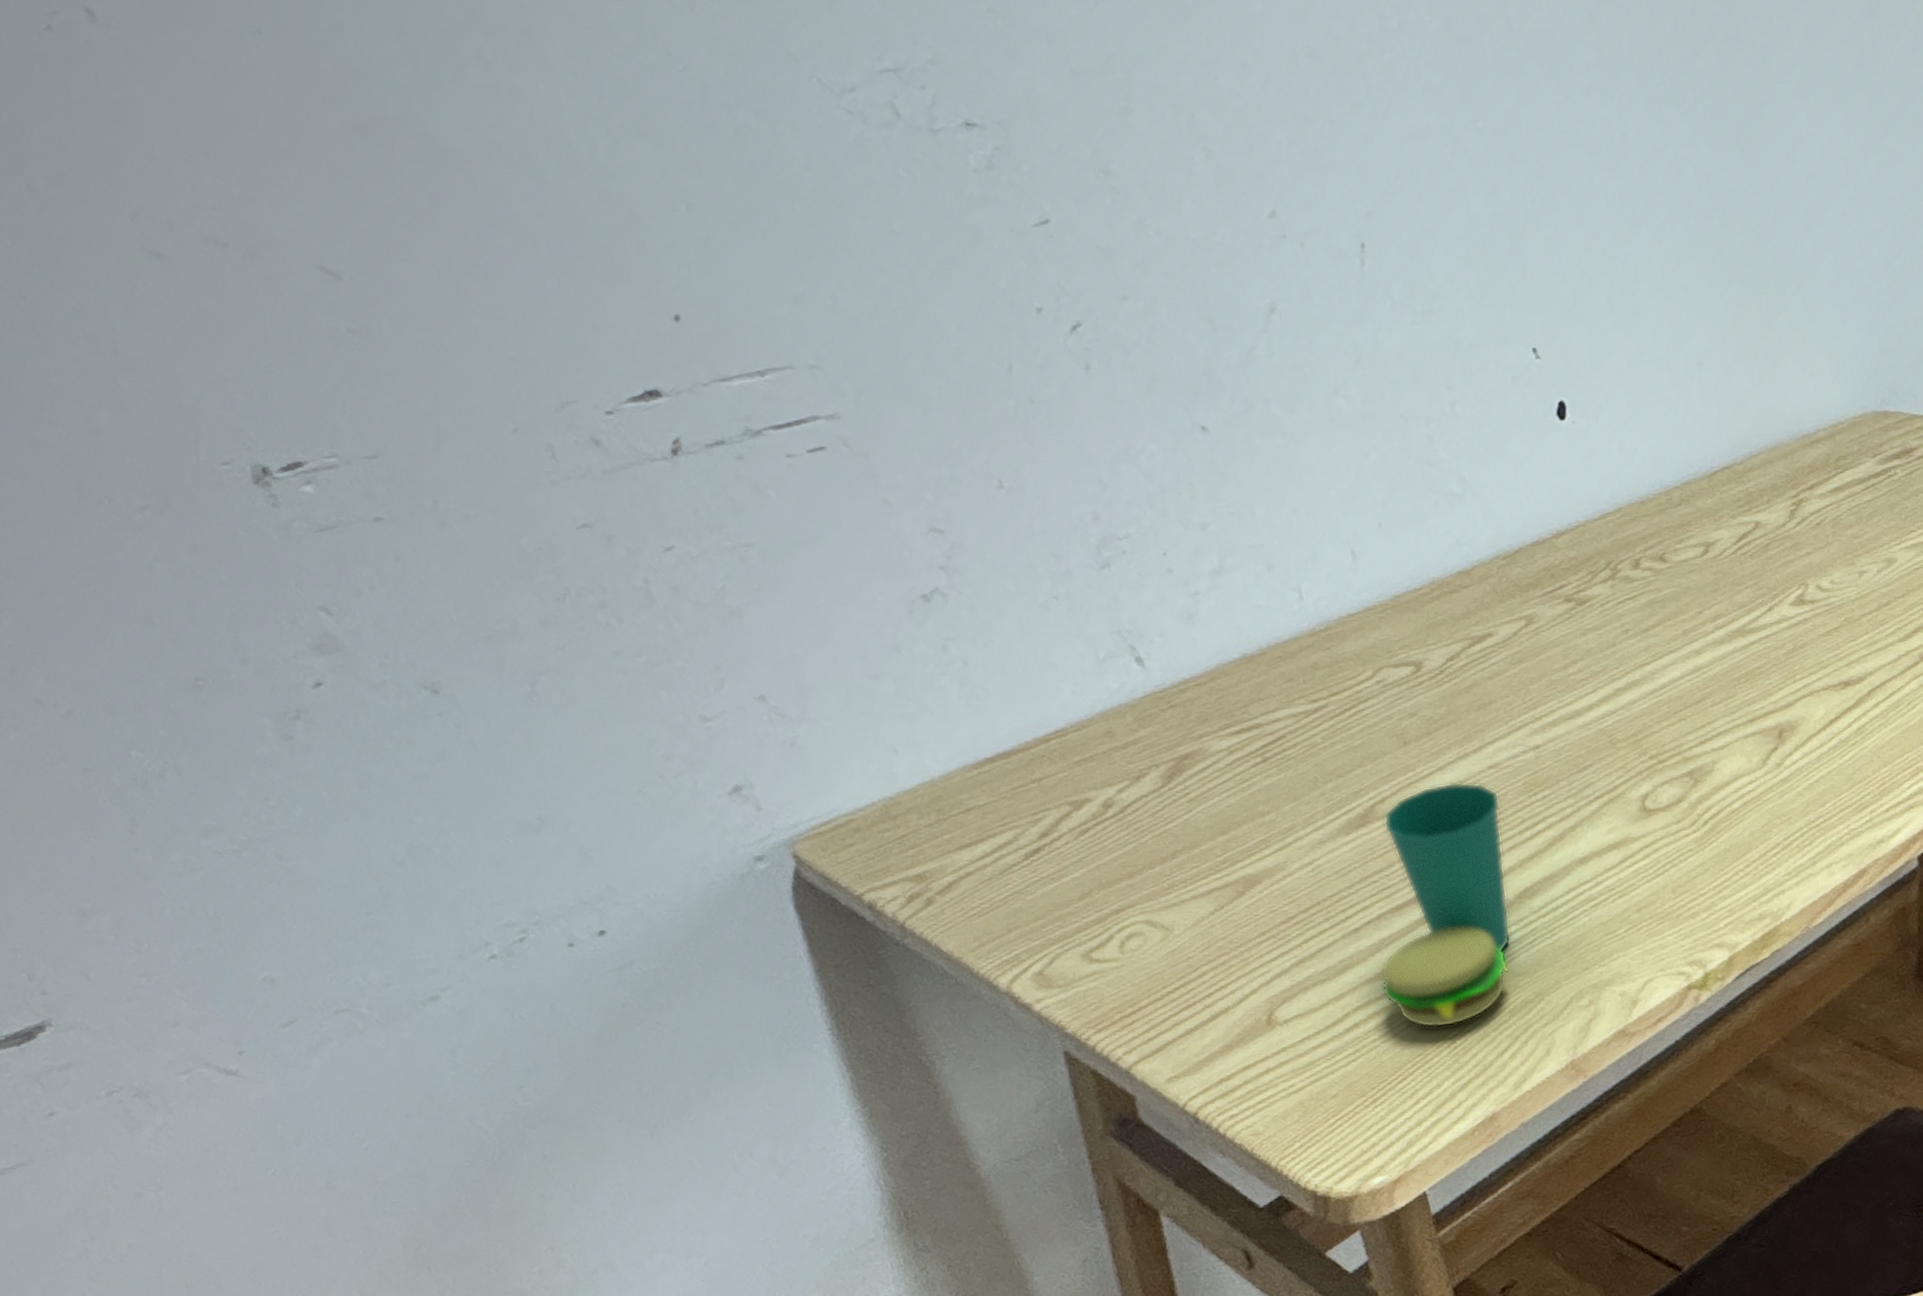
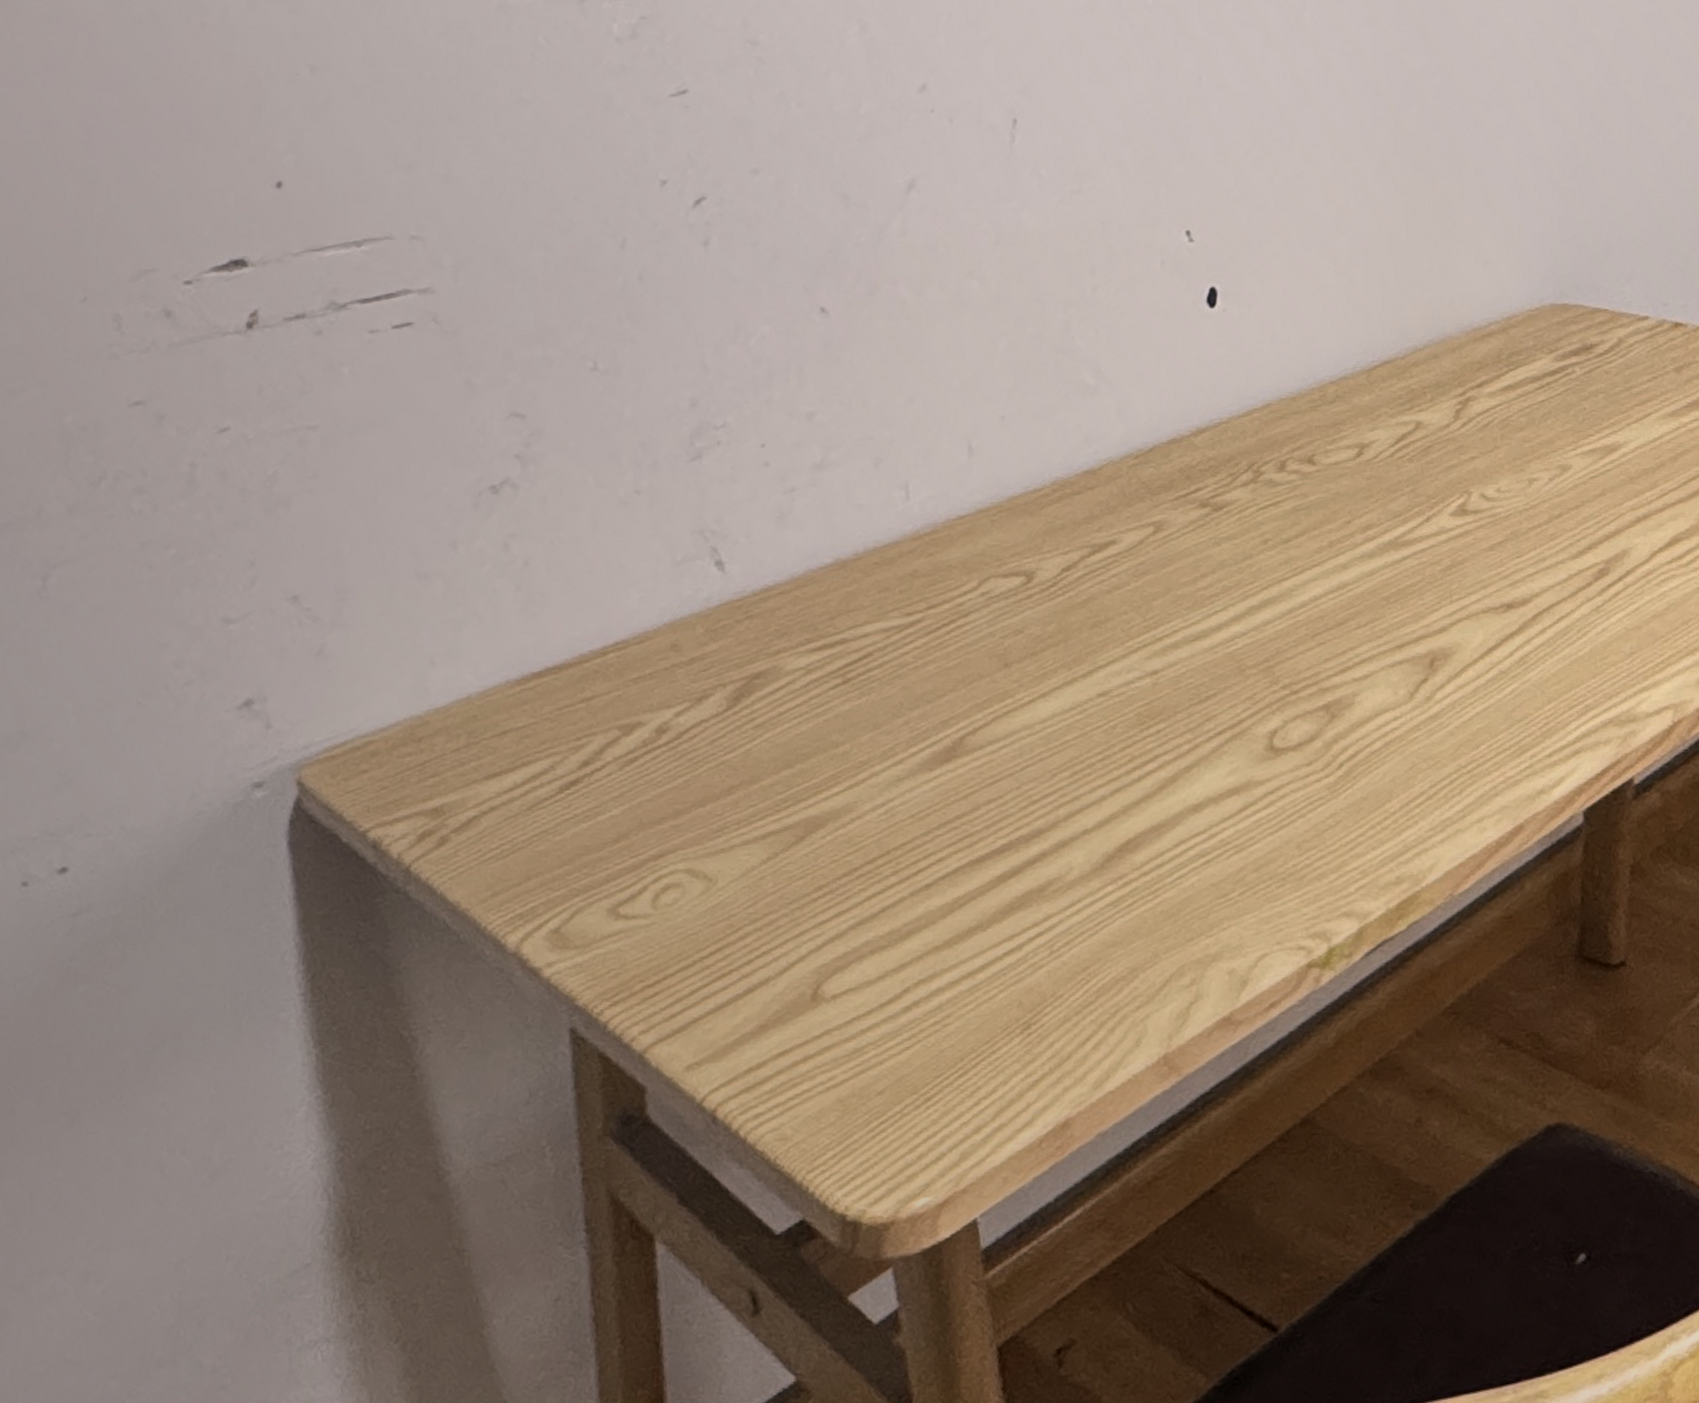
cup: present [1380,782,1511,1028] -> none [950,711,1108,1010]

